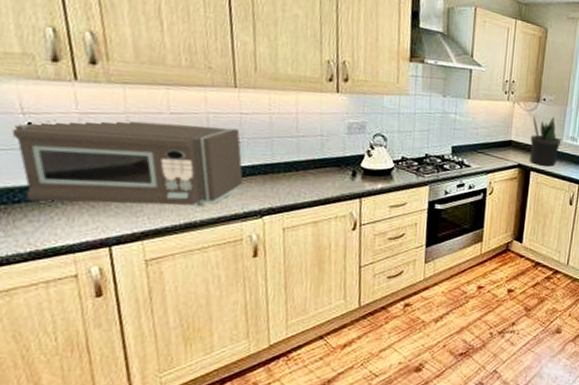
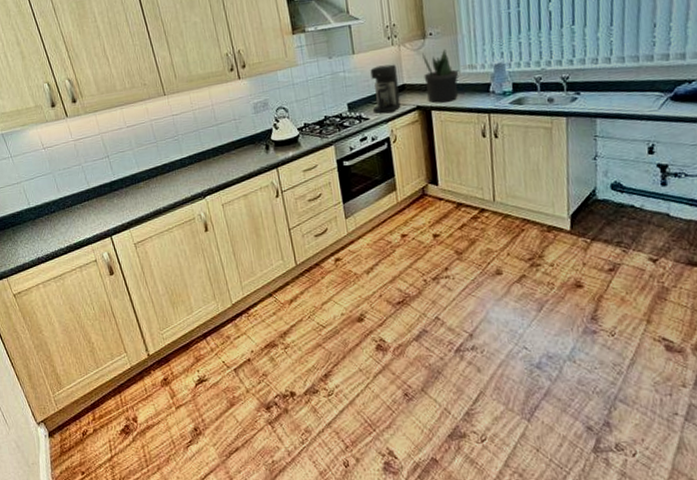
microwave: present [12,119,243,206] -> none [41,128,186,210]
coffee maker: none [475,116,507,165] -> present [370,64,401,114]

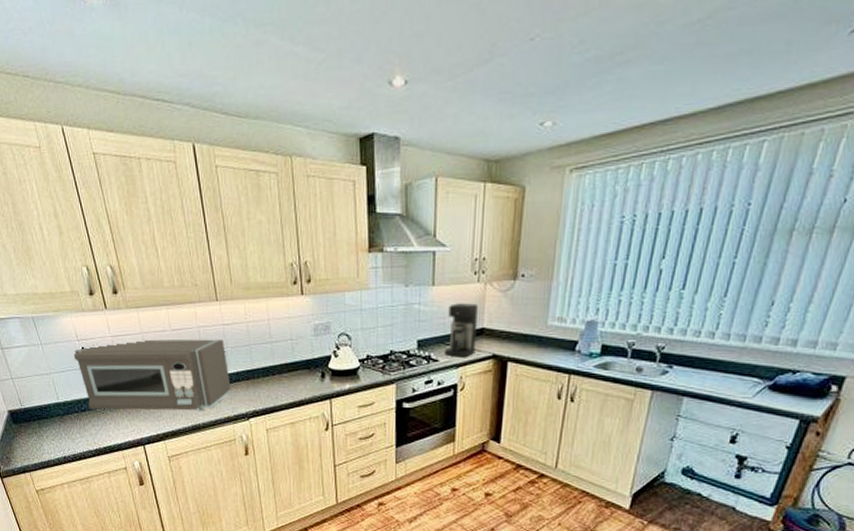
microwave: none [41,128,186,210] -> present [73,339,231,411]
planter: present [422,50,458,103] -> none [506,296,545,355]

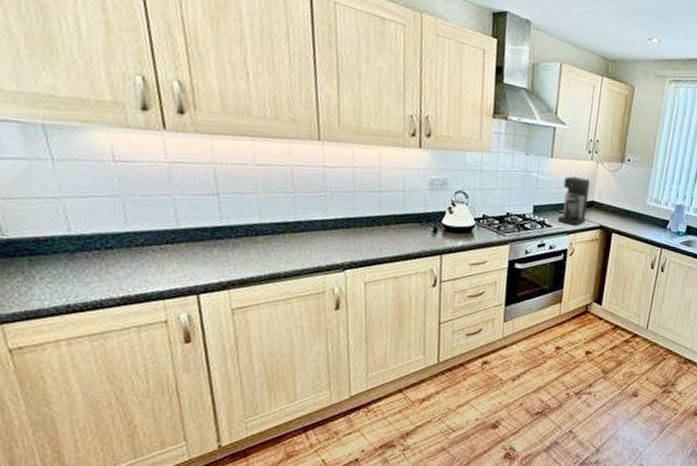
microwave: present [73,339,231,411] -> none [104,168,326,258]

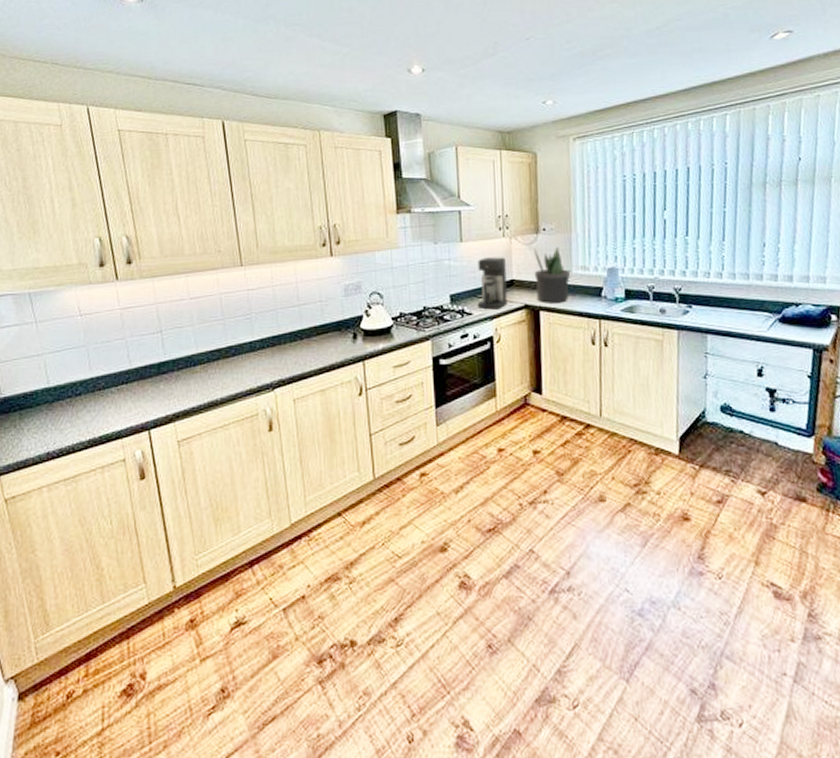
planter: none [612,176,644,229] -> present [534,247,570,303]

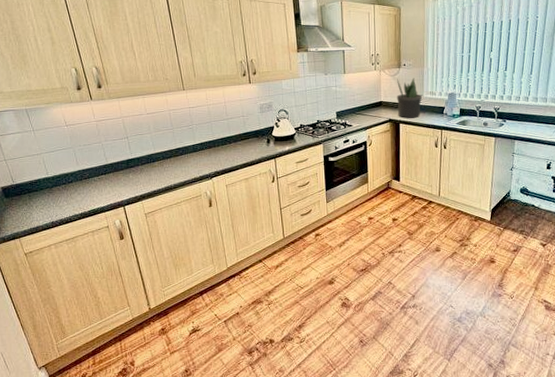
coffee maker: present [477,257,508,310] -> none [355,85,377,123]

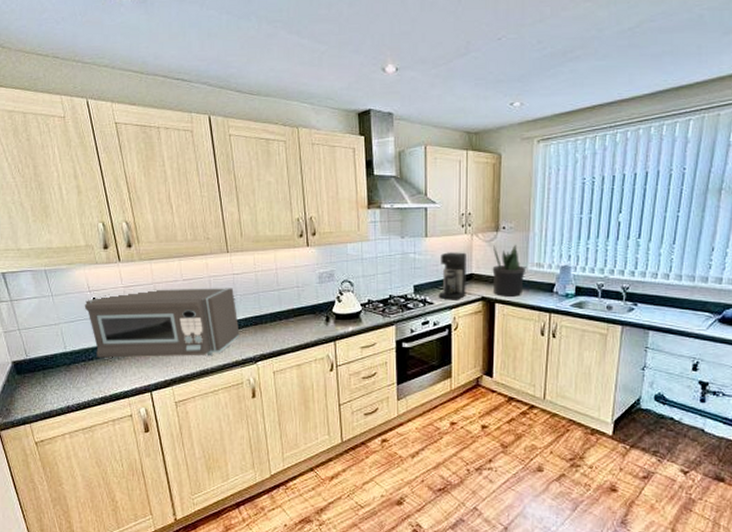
microwave: none [62,119,197,181] -> present [84,288,240,358]
coffee maker: none [355,85,377,123] -> present [438,252,466,300]

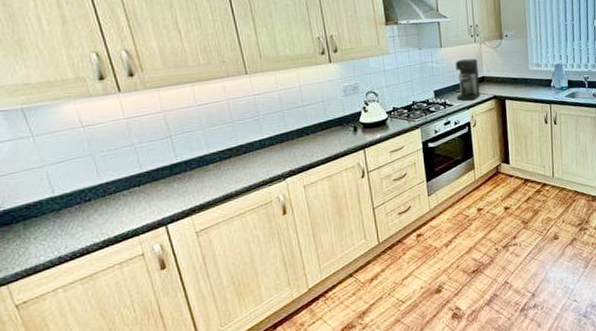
microwave: present [84,288,240,358] -> none [76,108,265,198]
planter: present [492,245,525,297] -> none [499,50,527,94]

